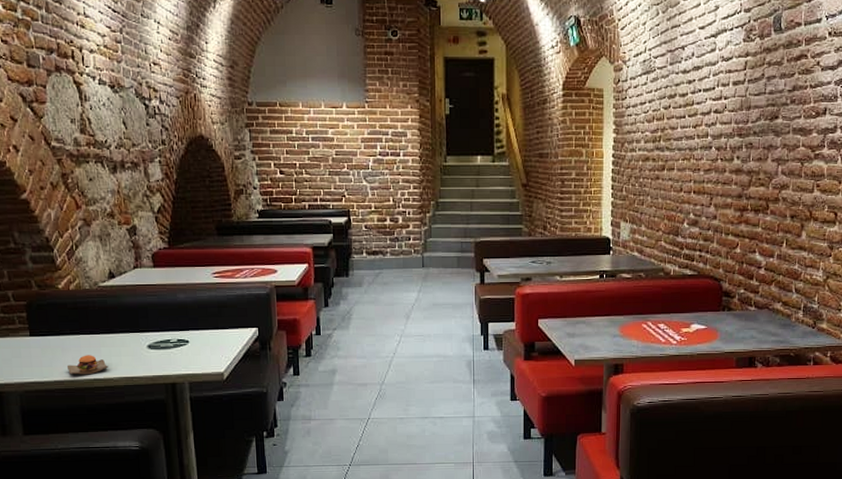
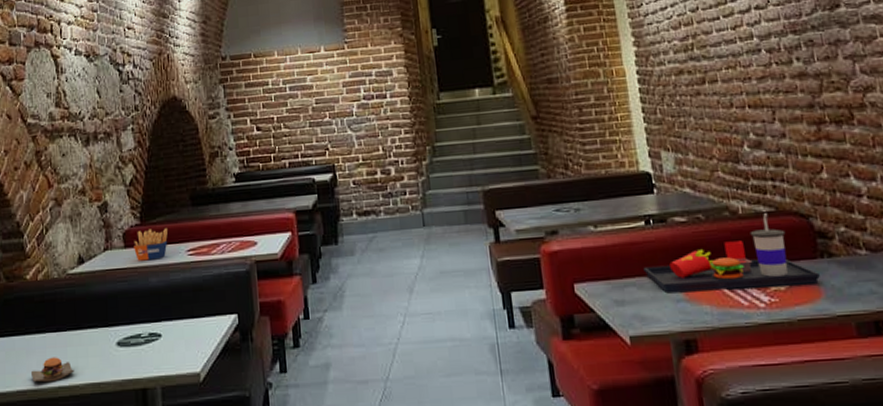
french fries: none [162,252,195,279] -> present [133,227,168,261]
food tray: none [593,276,719,330] -> present [643,213,820,294]

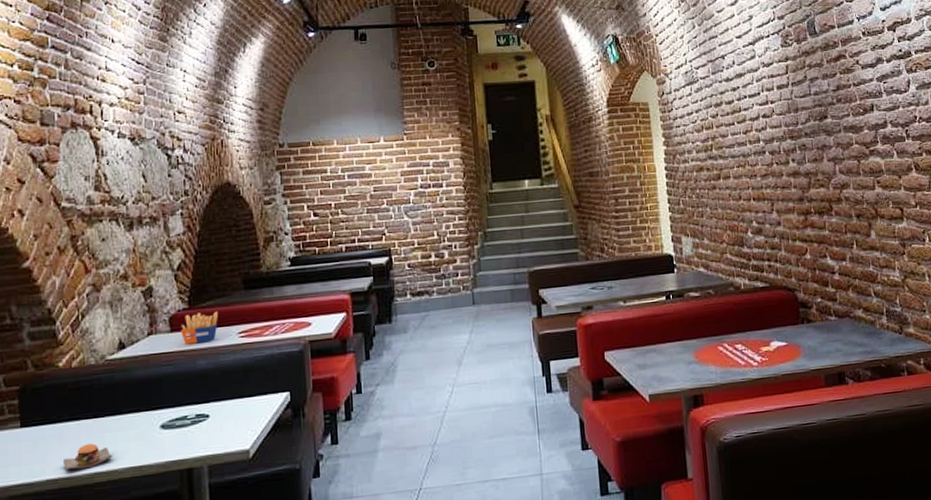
food tray: present [643,213,820,294] -> none [663,288,800,357]

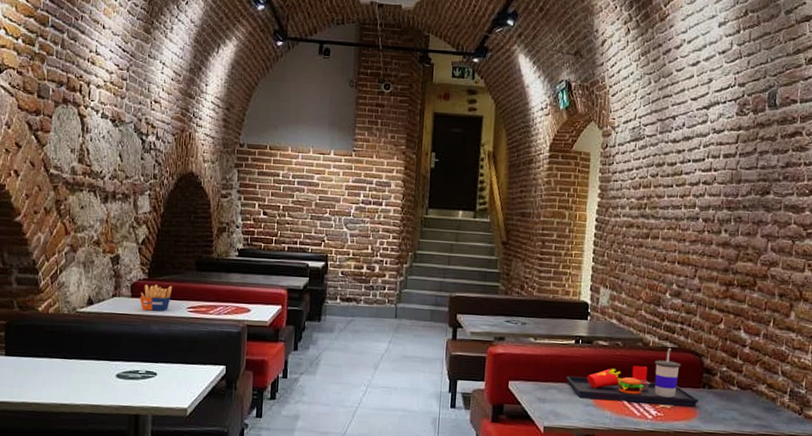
burger: present [64,443,113,470] -> none [37,379,76,399]
food tray: none [663,288,800,357] -> present [566,348,699,407]

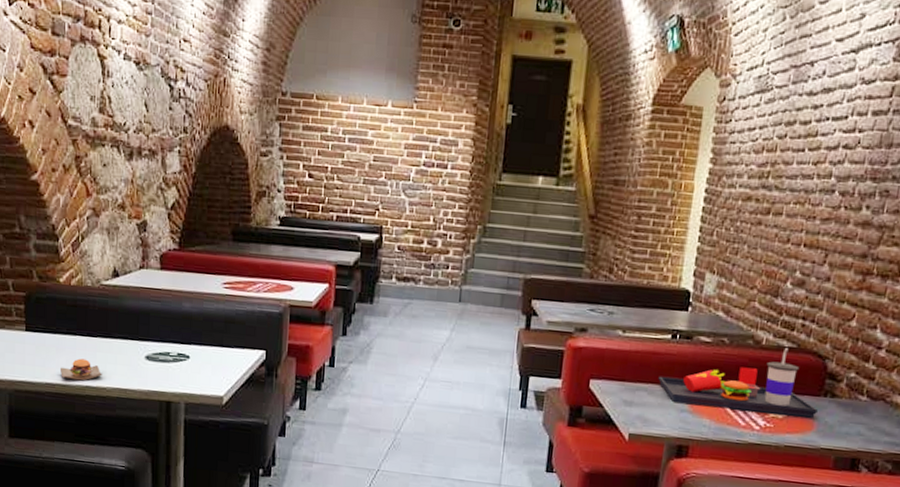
burger: none [37,379,76,399] -> present [60,358,103,381]
french fries: present [140,284,172,311] -> none [170,255,205,287]

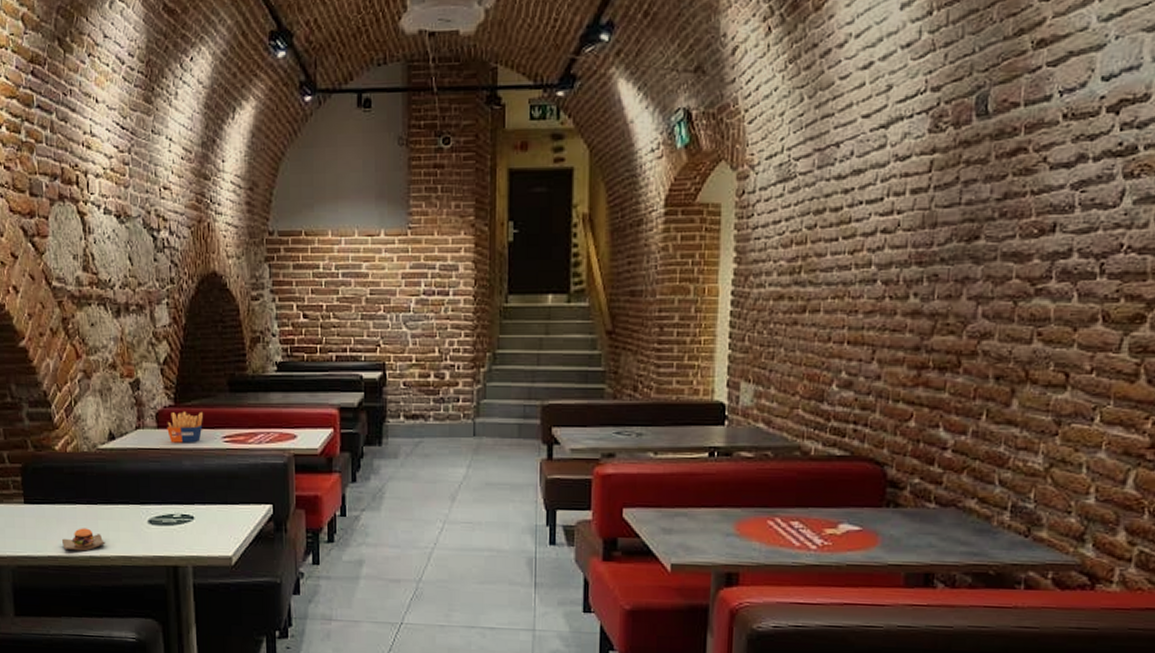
french fries: none [170,255,205,287] -> present [167,411,203,443]
food tray: present [658,348,818,418] -> none [698,457,881,532]

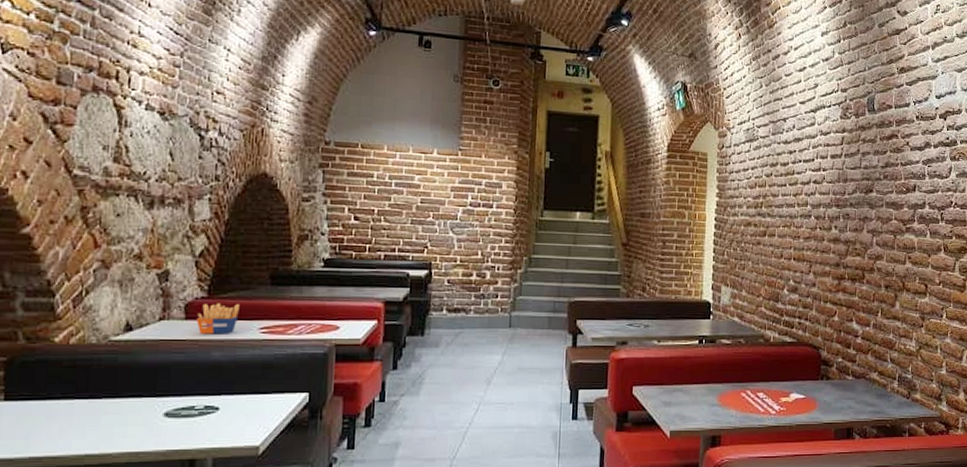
burger: present [62,528,106,551] -> none [51,424,108,450]

